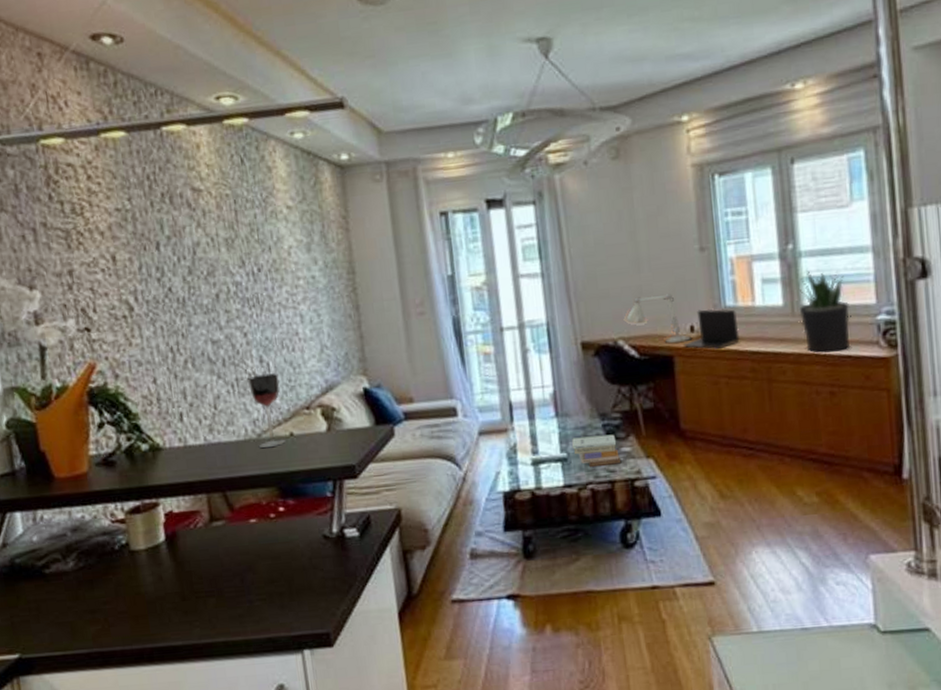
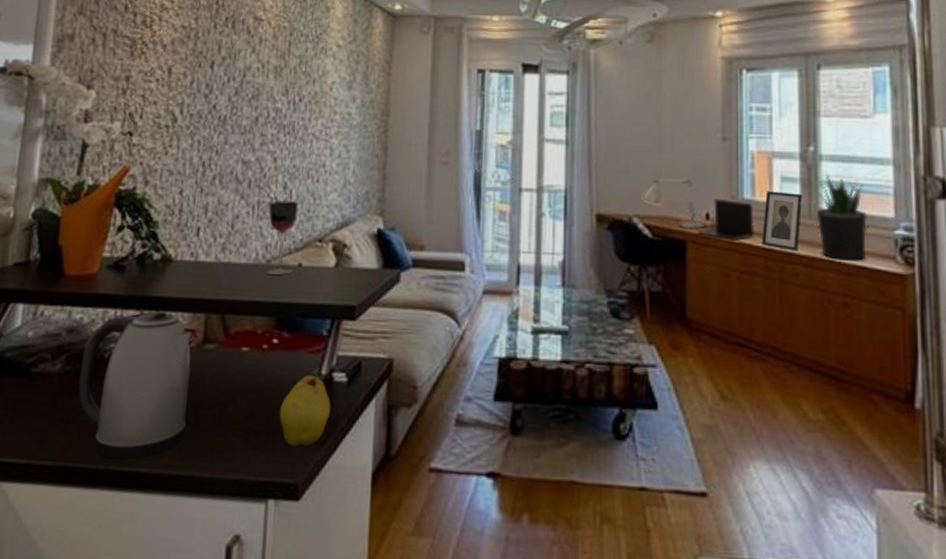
kettle: none [92,498,210,638] -> present [78,311,192,459]
fruit: none [298,534,349,601] -> present [279,374,331,447]
books: present [571,434,622,468] -> none [574,311,623,346]
picture frame: none [747,293,785,350] -> present [761,190,803,251]

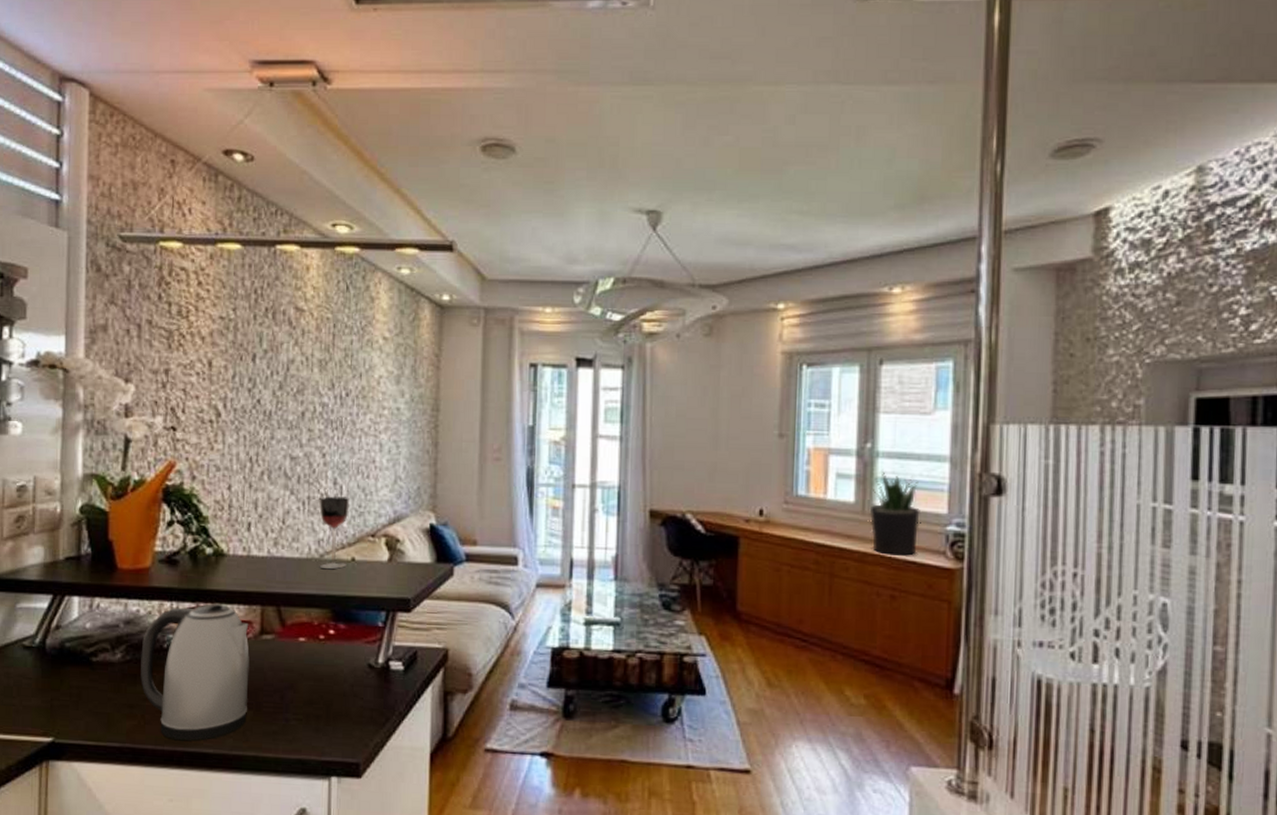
fruit: present [279,374,331,447] -> none [338,663,389,729]
desk lamp: present [643,177,707,229] -> none [697,474,760,525]
laptop computer: present [698,198,754,241] -> none [751,495,807,536]
picture frame: present [761,190,803,251] -> none [814,487,857,547]

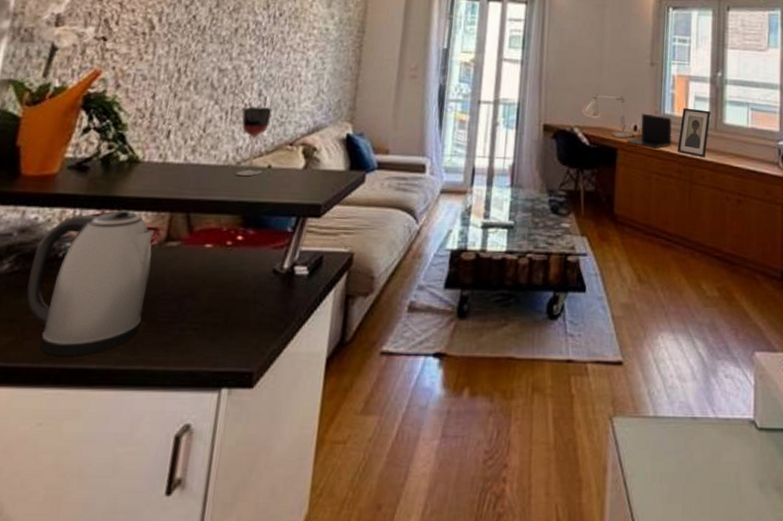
desk lamp: none [697,474,760,525] -> present [584,94,635,139]
laptop computer: none [751,495,807,536] -> present [627,113,672,149]
picture frame: none [814,487,857,547] -> present [677,107,711,158]
planter: present [869,471,920,557] -> none [720,96,759,167]

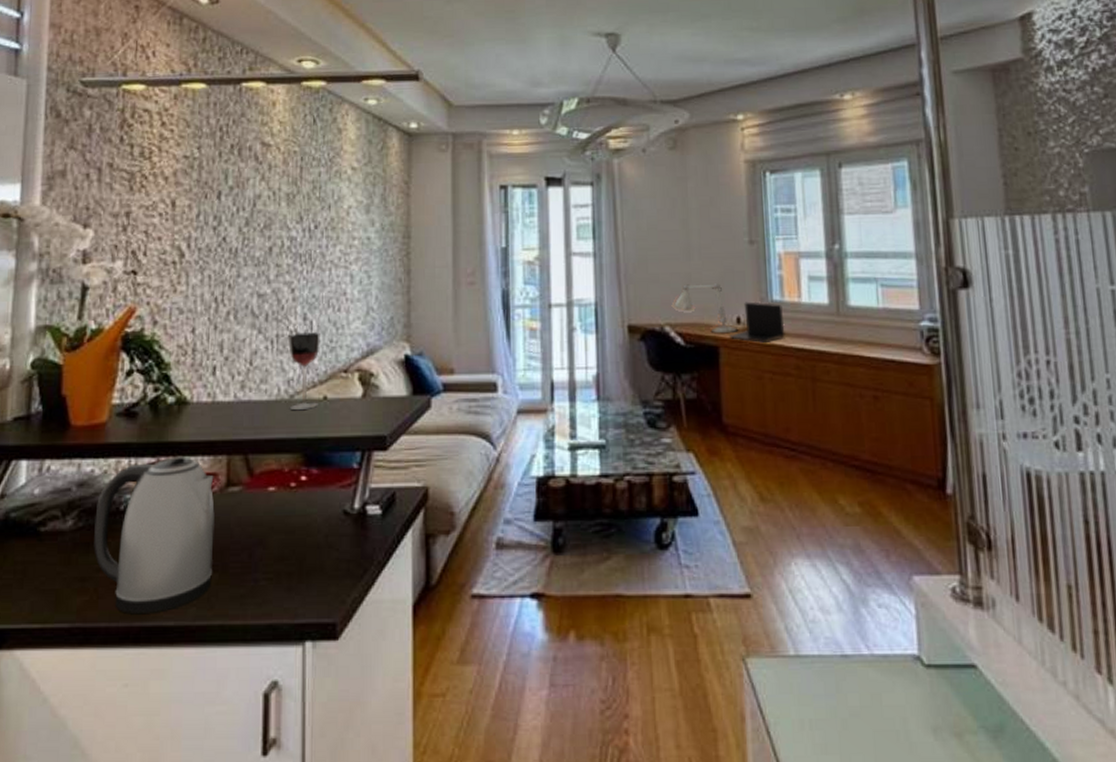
picture frame: present [677,107,711,158] -> none [792,291,831,349]

